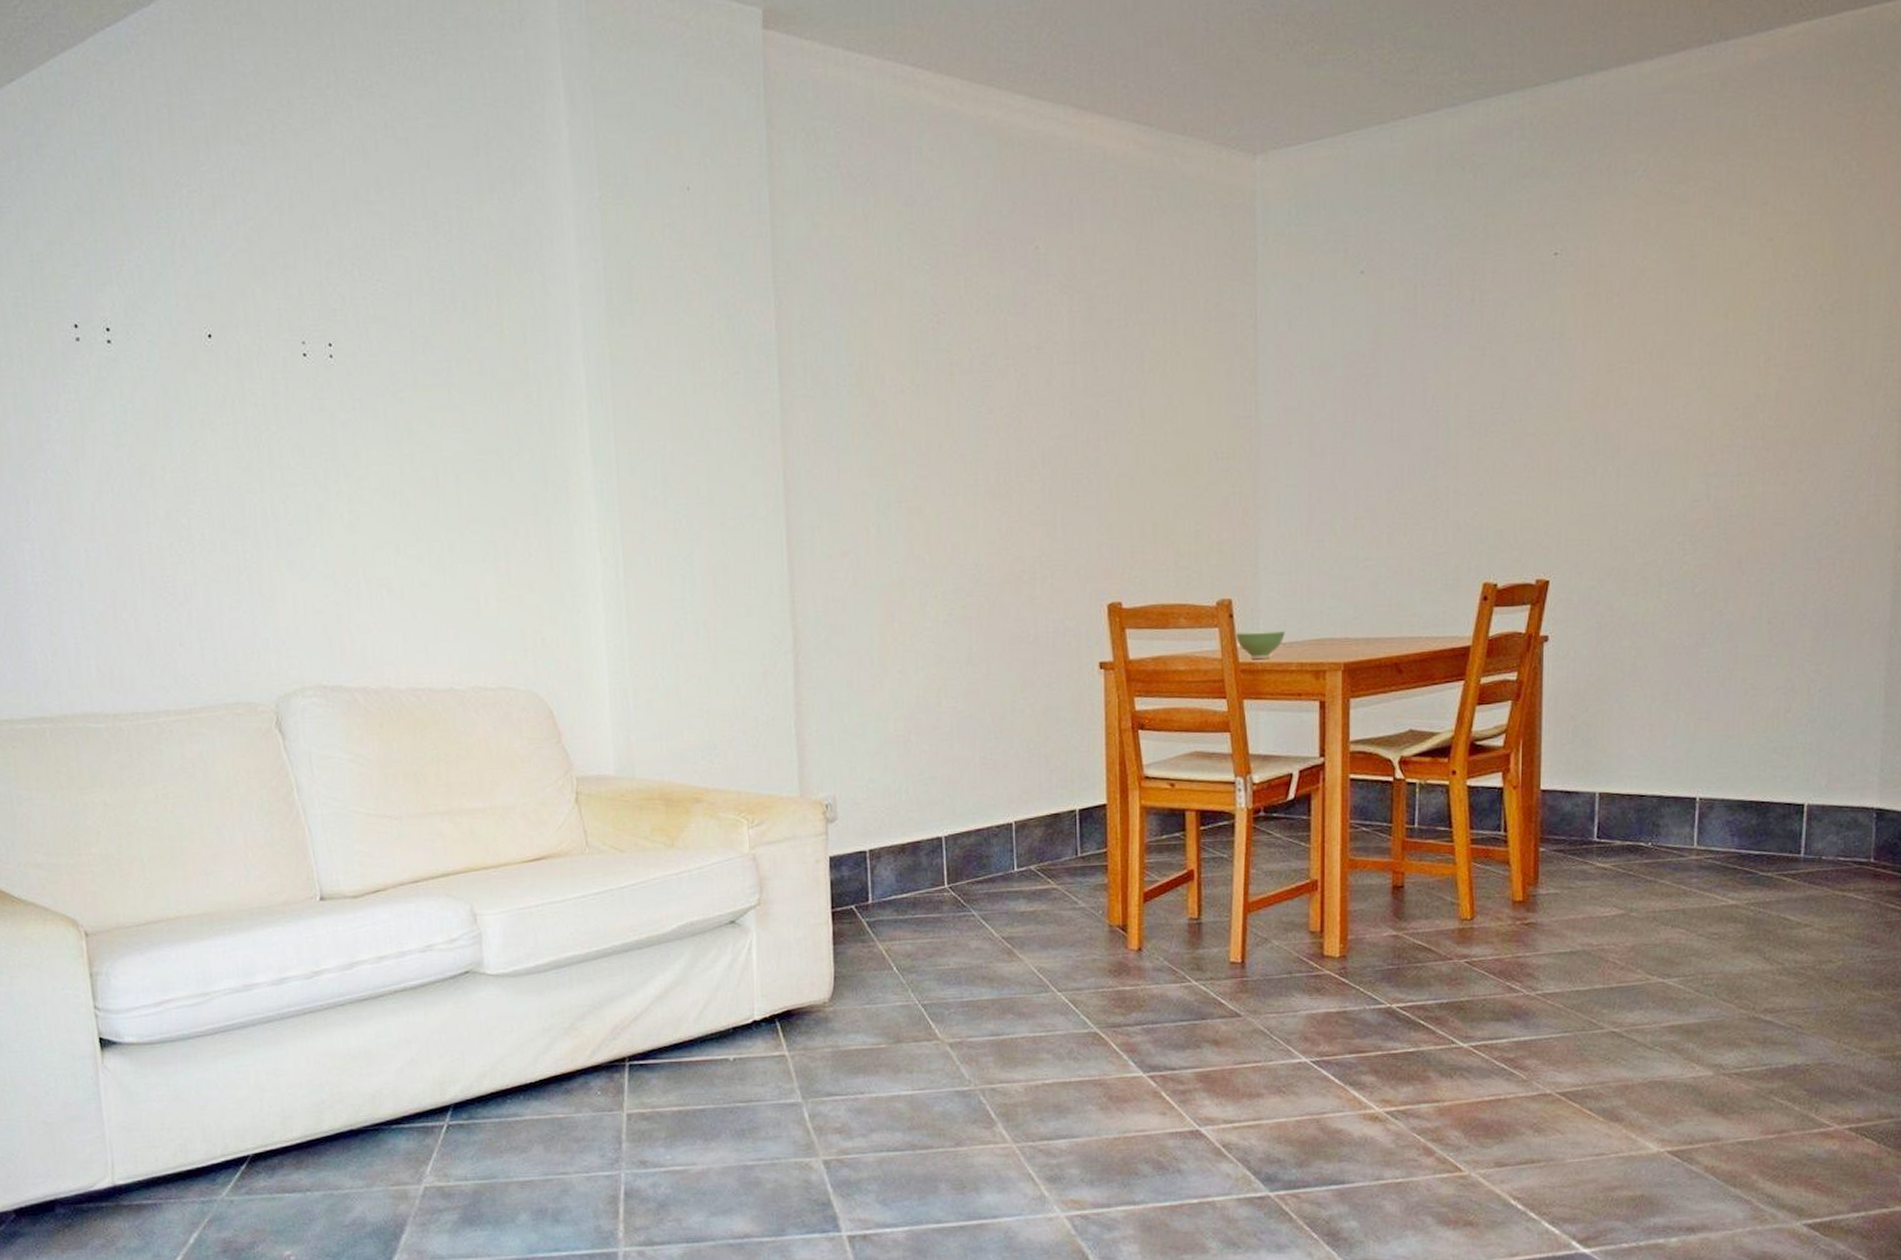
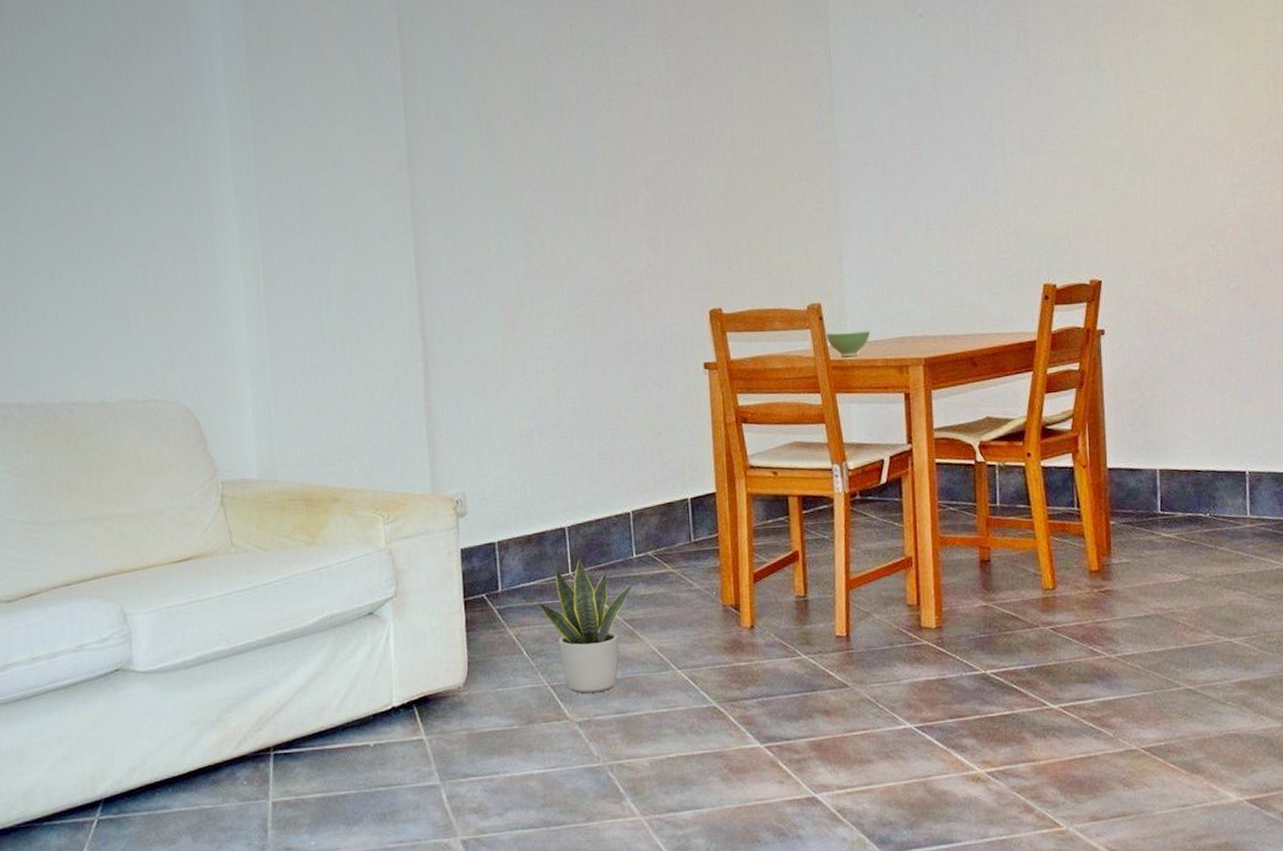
potted plant: none [910,866,1015,1014] -> present [538,555,635,694]

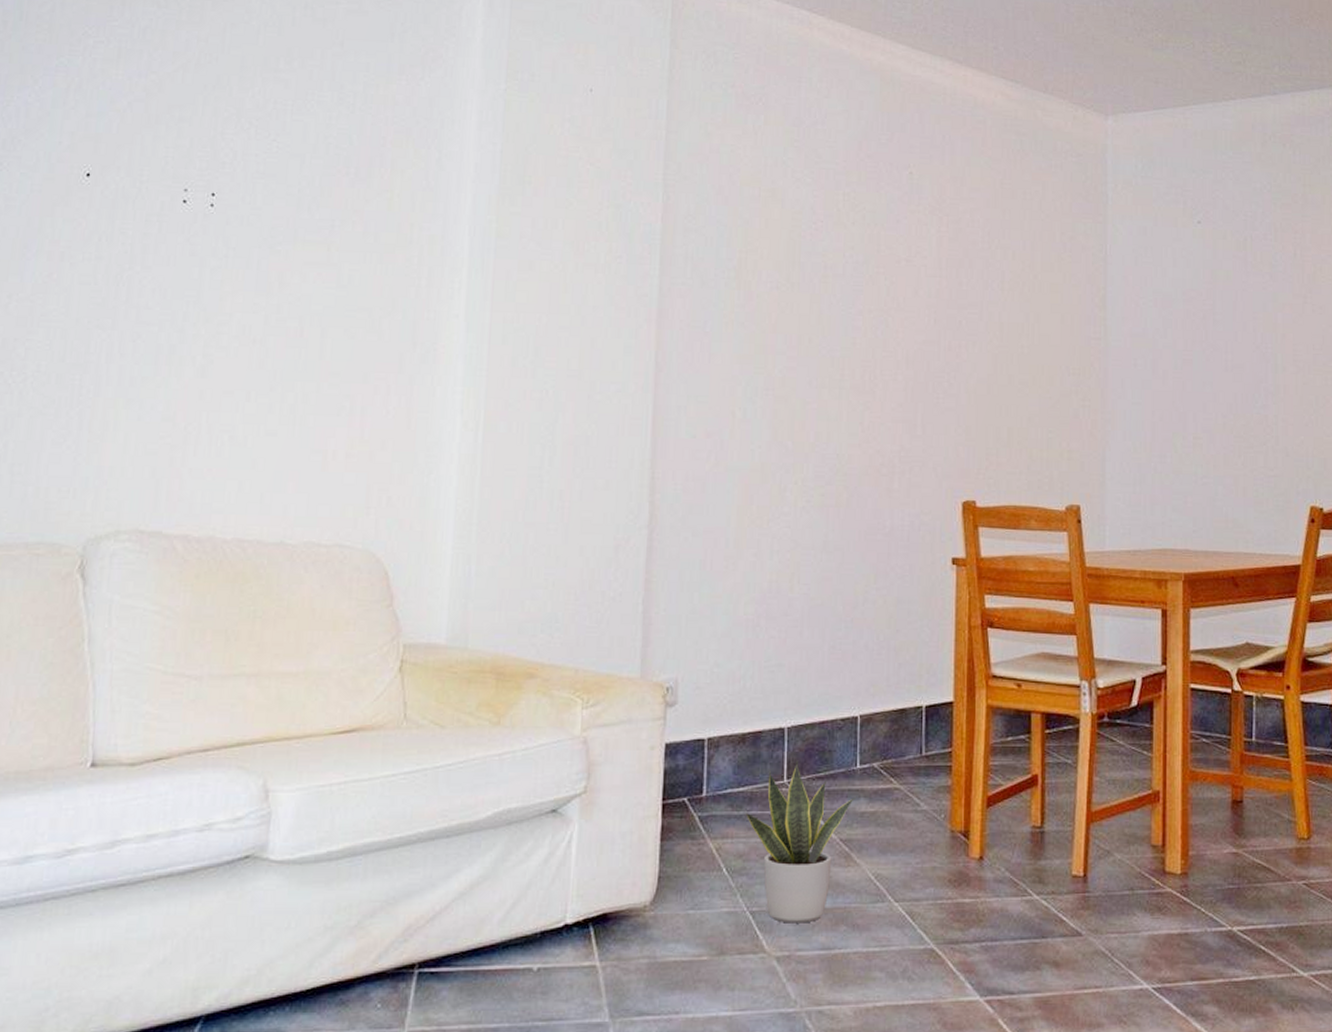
bowl: present [825,330,870,357] -> none [1083,537,1129,566]

